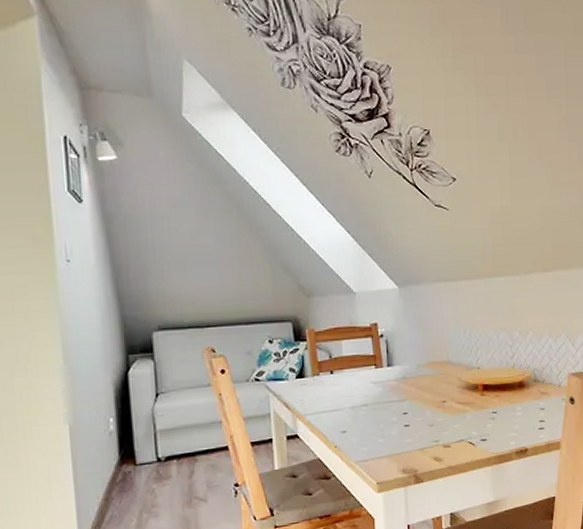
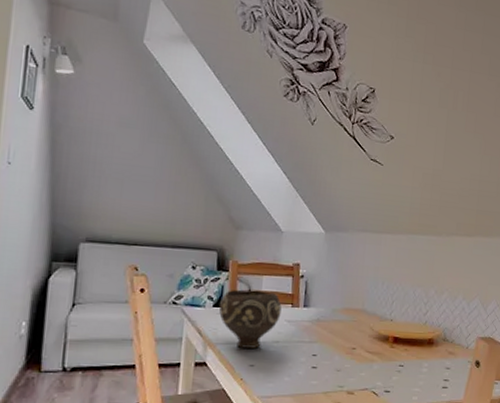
bowl: none [303,355,366,416] -> present [219,289,282,348]

